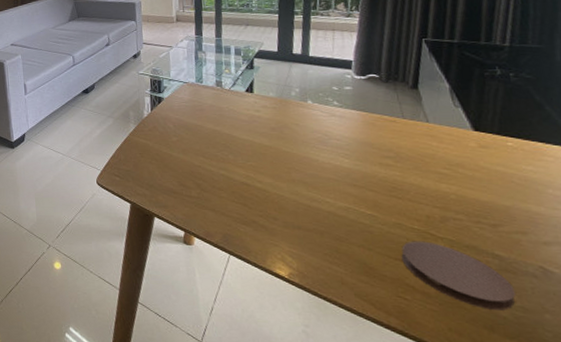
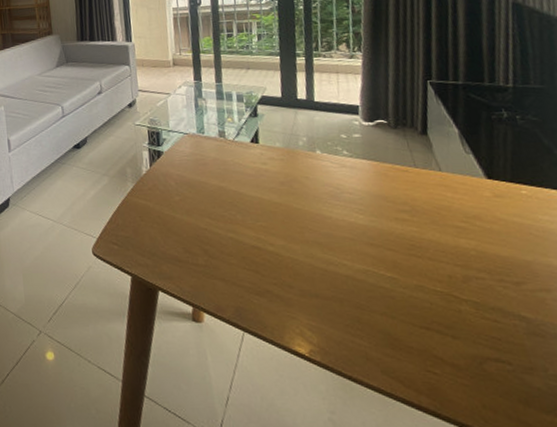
coaster: present [401,241,515,310] -> none [426,305,547,380]

